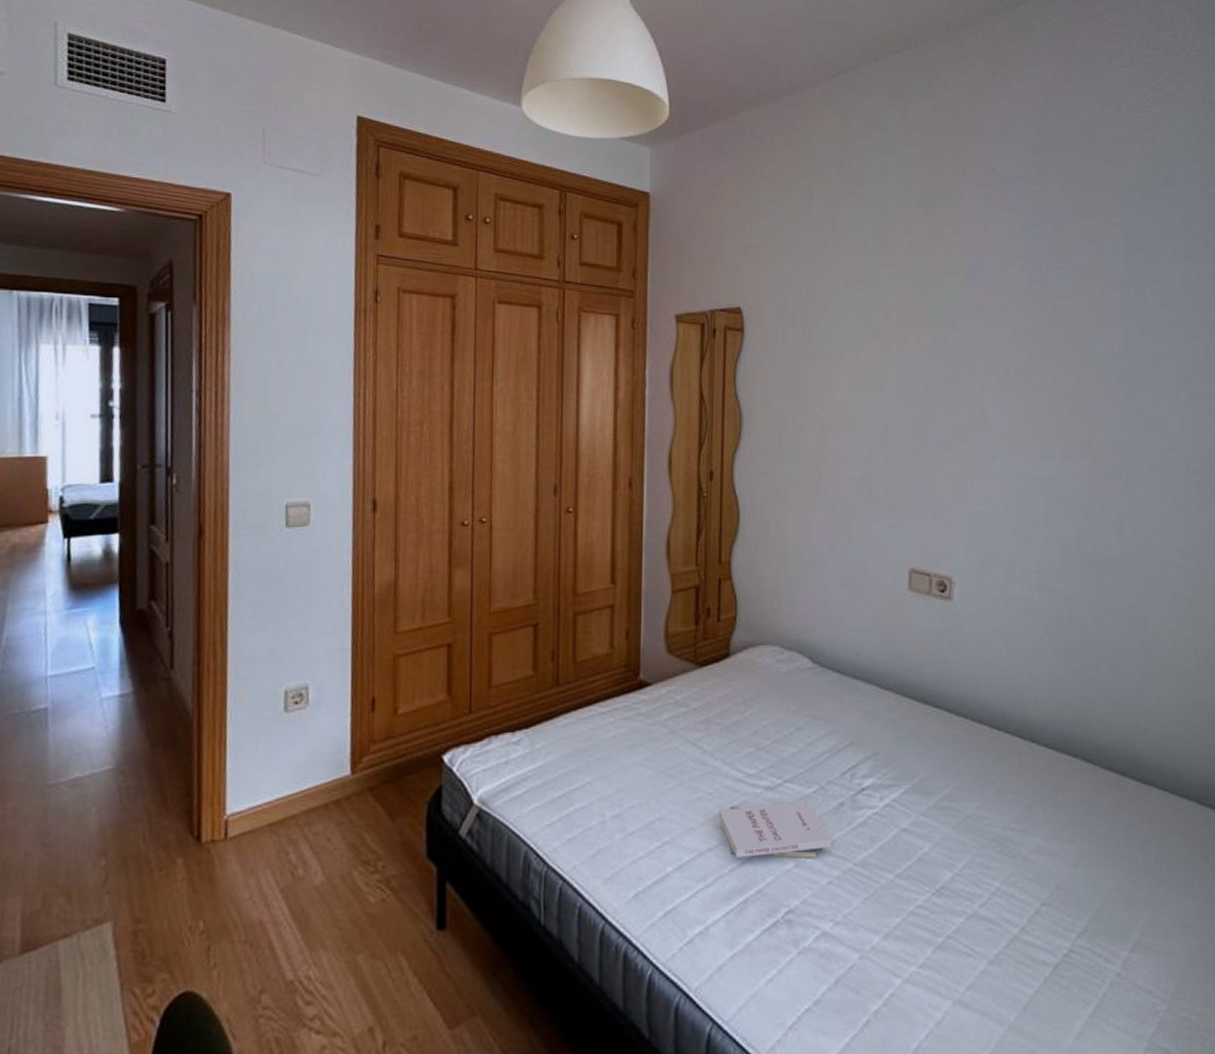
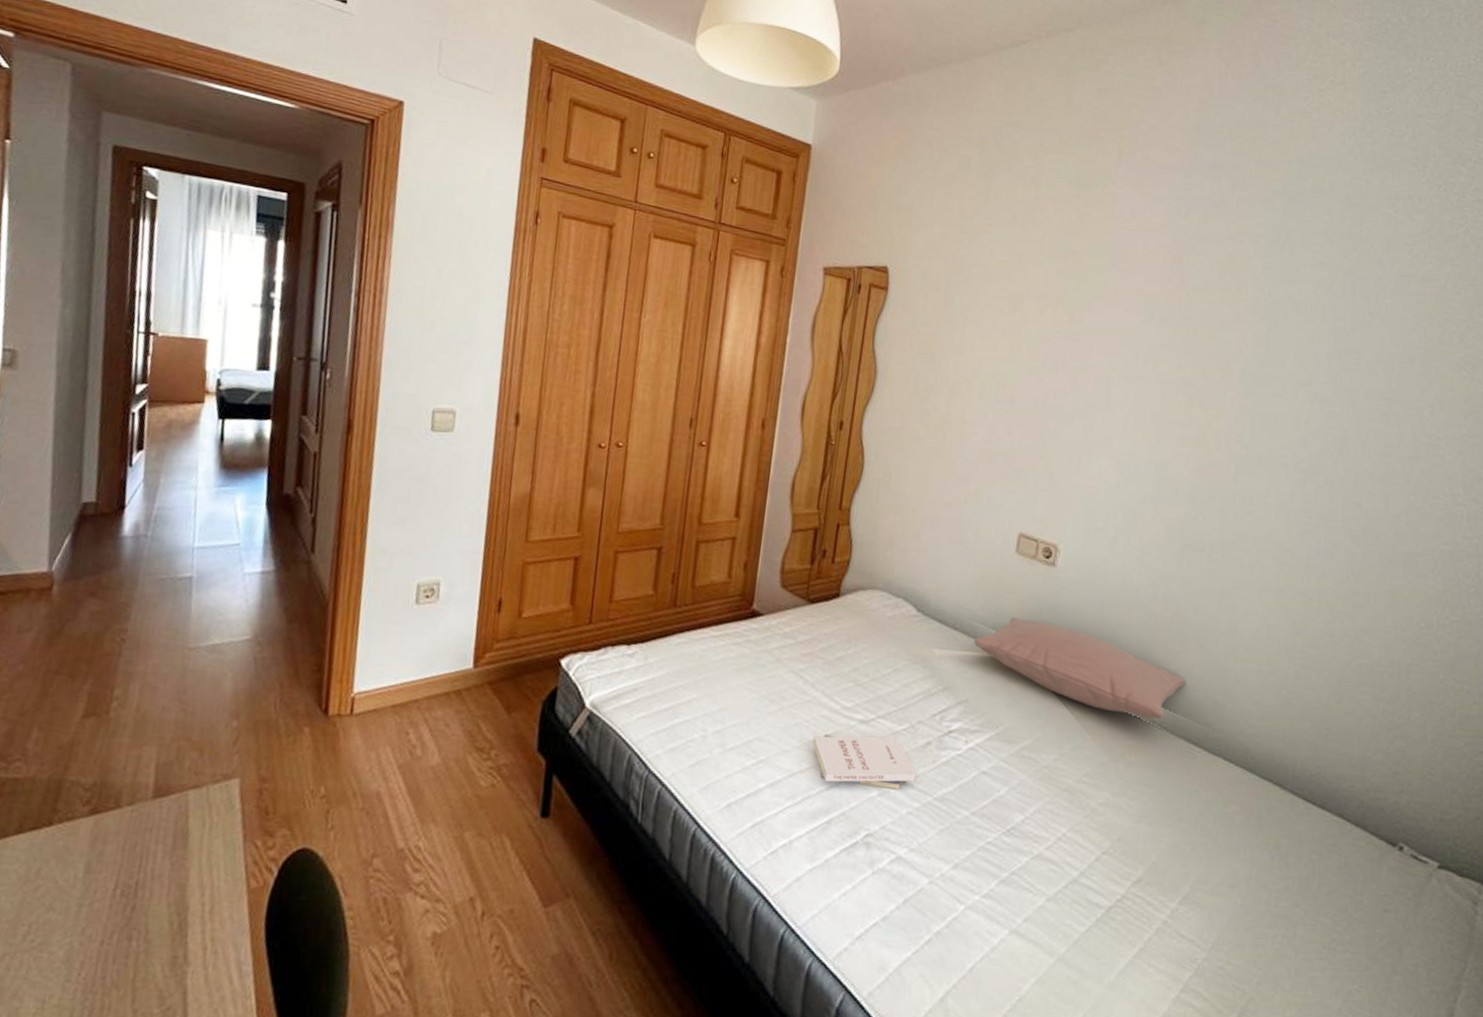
pillow: none [877,659,1105,752] -> present [974,617,1185,720]

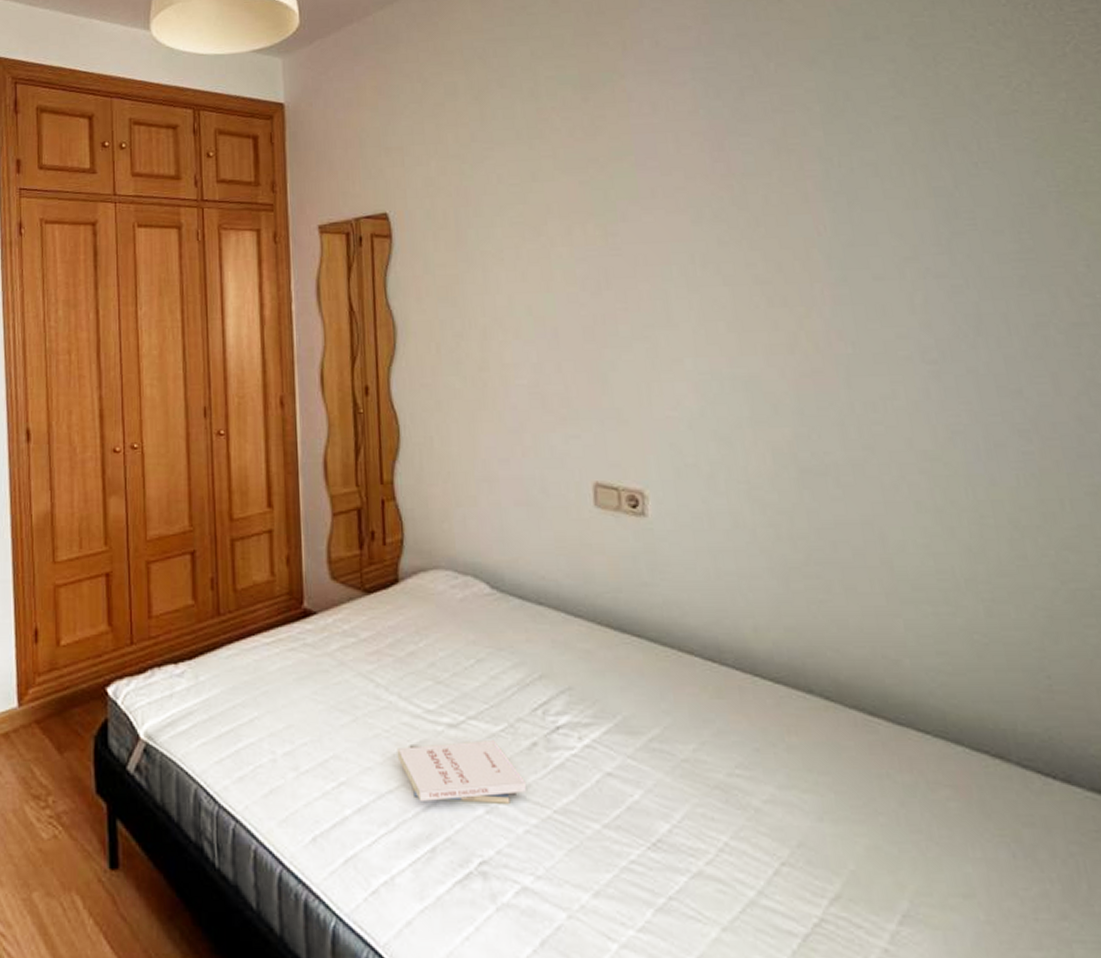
pillow: present [974,617,1185,720] -> none [566,583,842,688]

